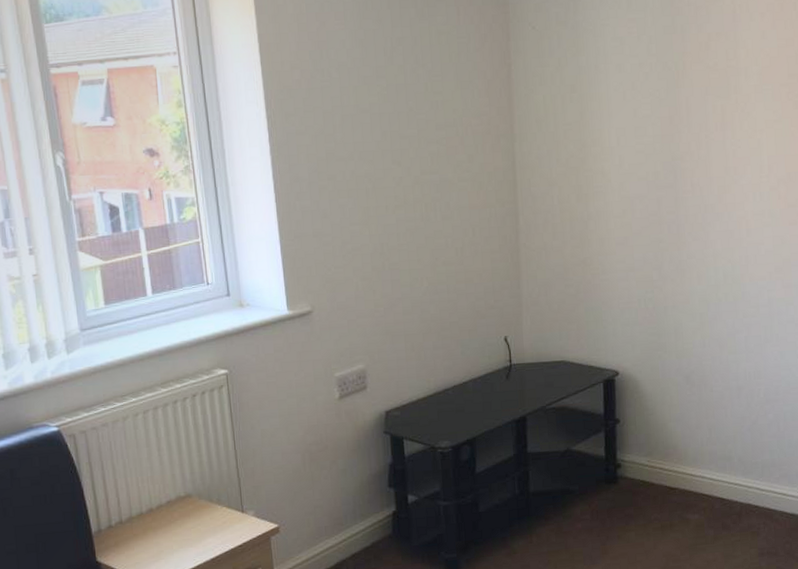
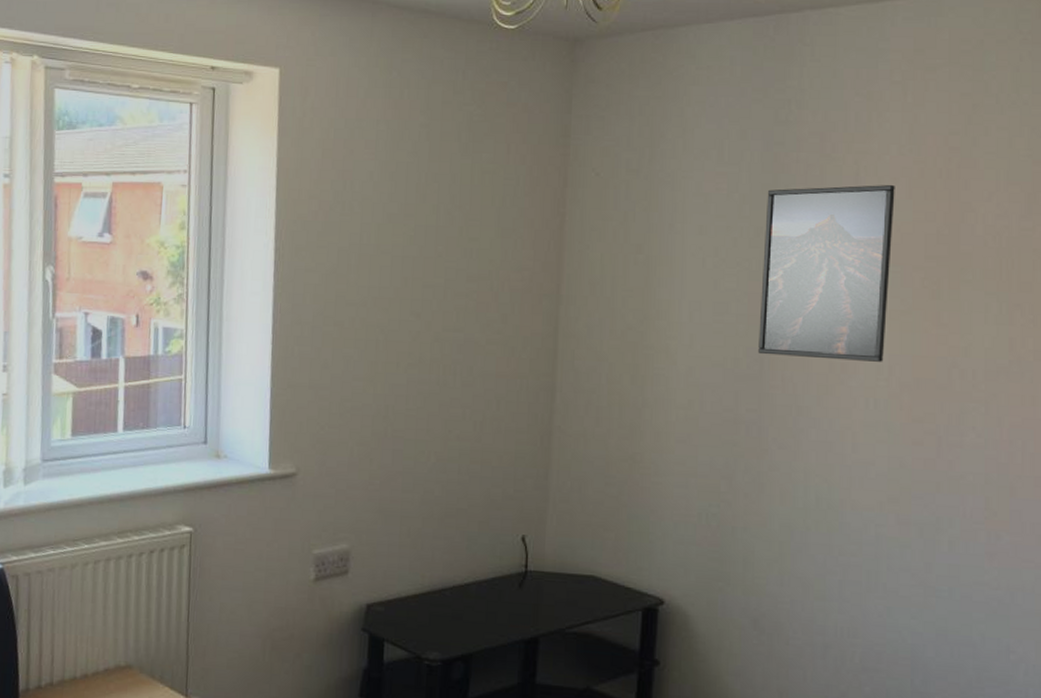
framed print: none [668,19,764,167] -> present [758,185,895,362]

